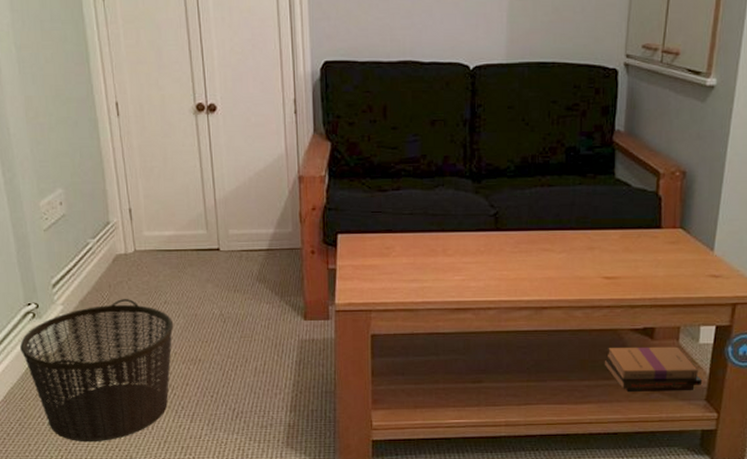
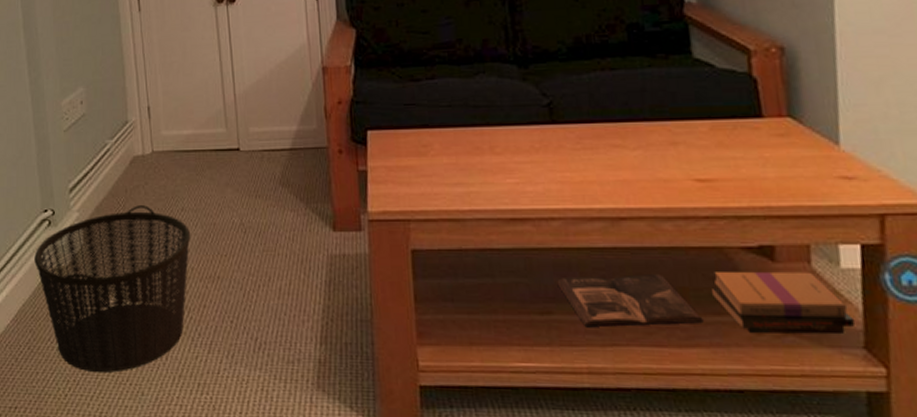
magazine: none [488,351,596,391] -> present [557,274,704,327]

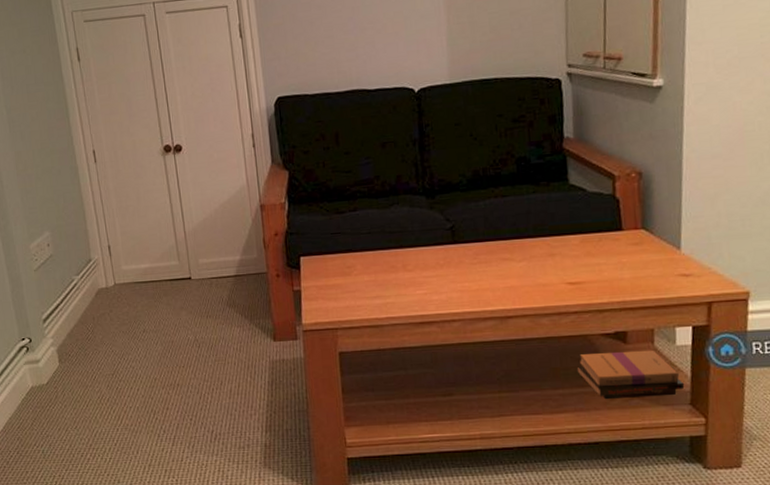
basket: present [34,205,191,373] -> none [16,329,153,468]
magazine: present [557,274,704,327] -> none [457,359,570,403]

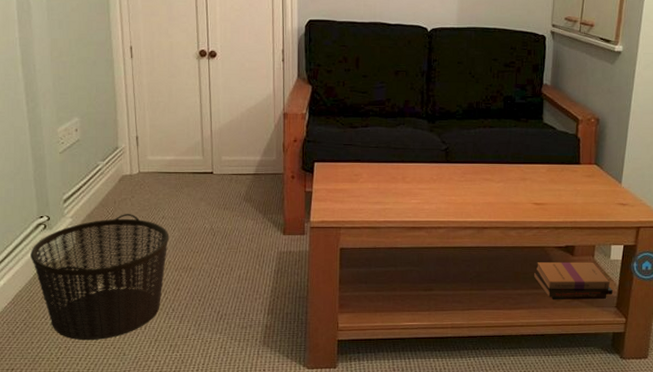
basket: none [16,329,153,468] -> present [30,214,170,341]

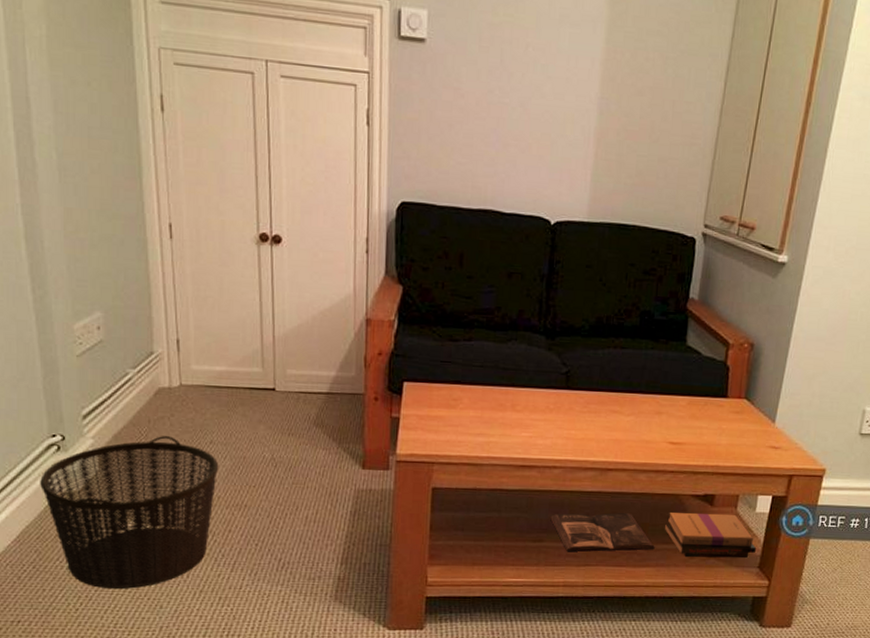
magazine: none [438,264,527,298] -> present [550,513,655,552]

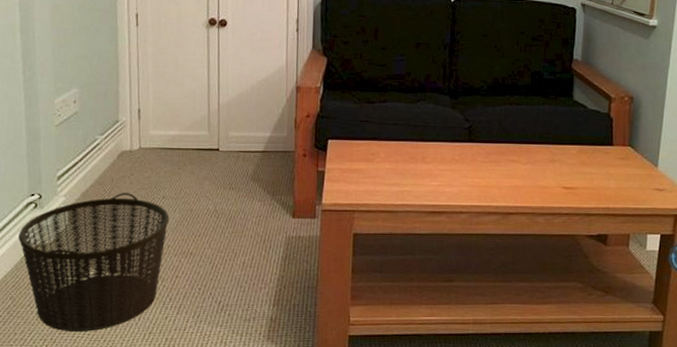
magazine: present [550,513,655,552] -> none [459,253,555,290]
books: present [665,512,756,559] -> none [564,251,649,295]

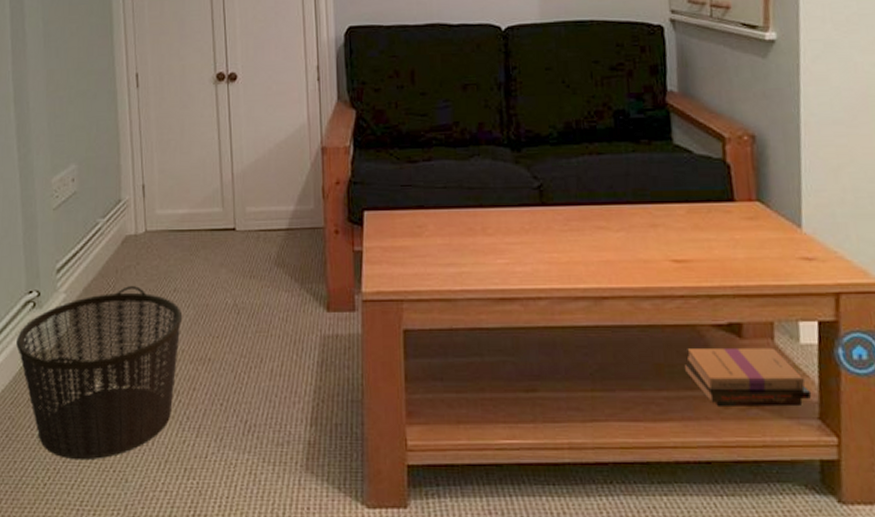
books: none [564,251,649,295] -> present [685,347,811,407]

